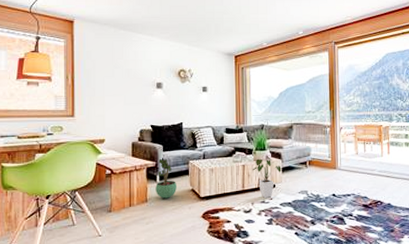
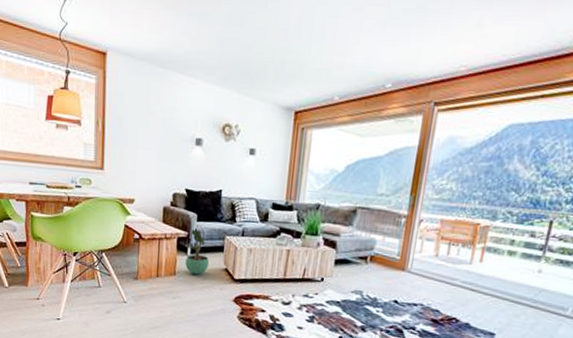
house plant: present [253,156,282,198] -> none [298,243,335,292]

